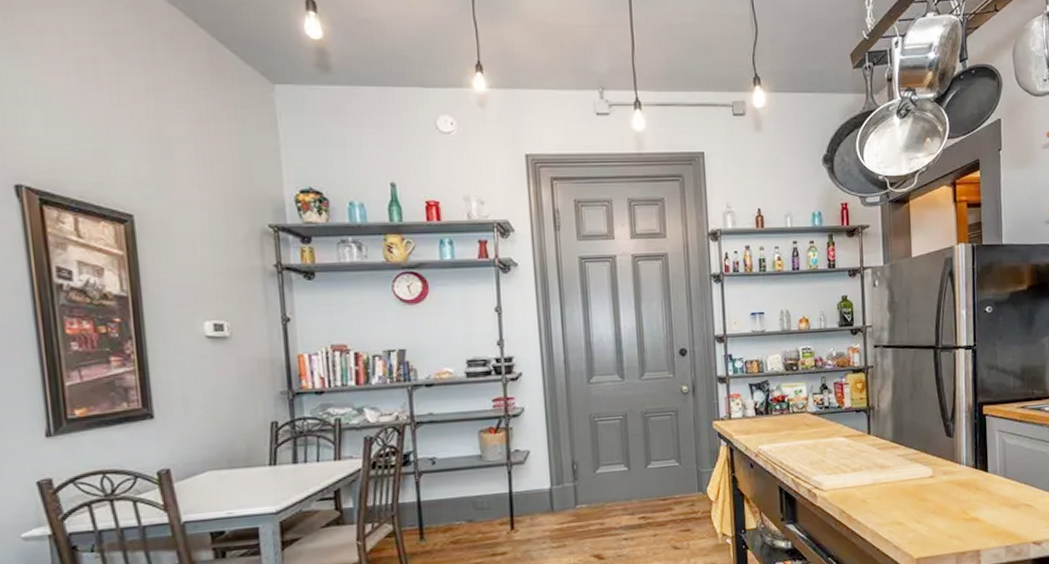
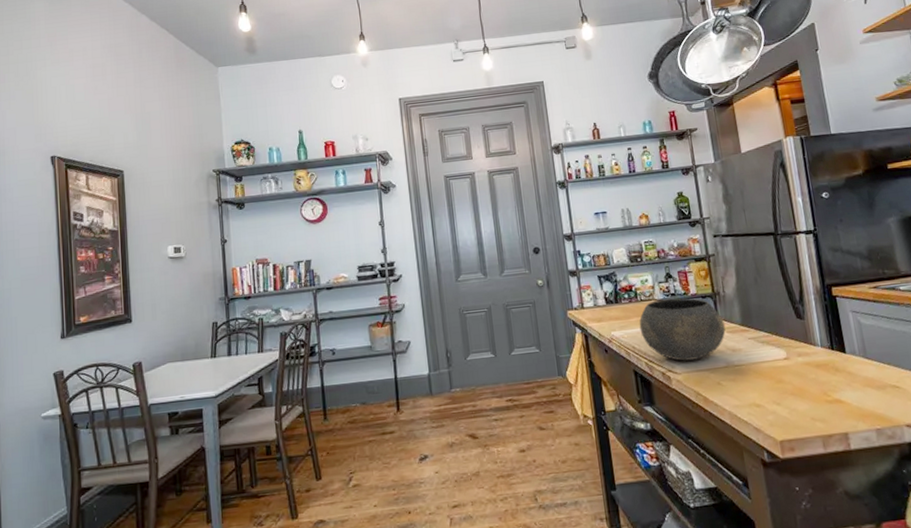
bowl: none [789,411,876,478] -> present [639,298,726,361]

